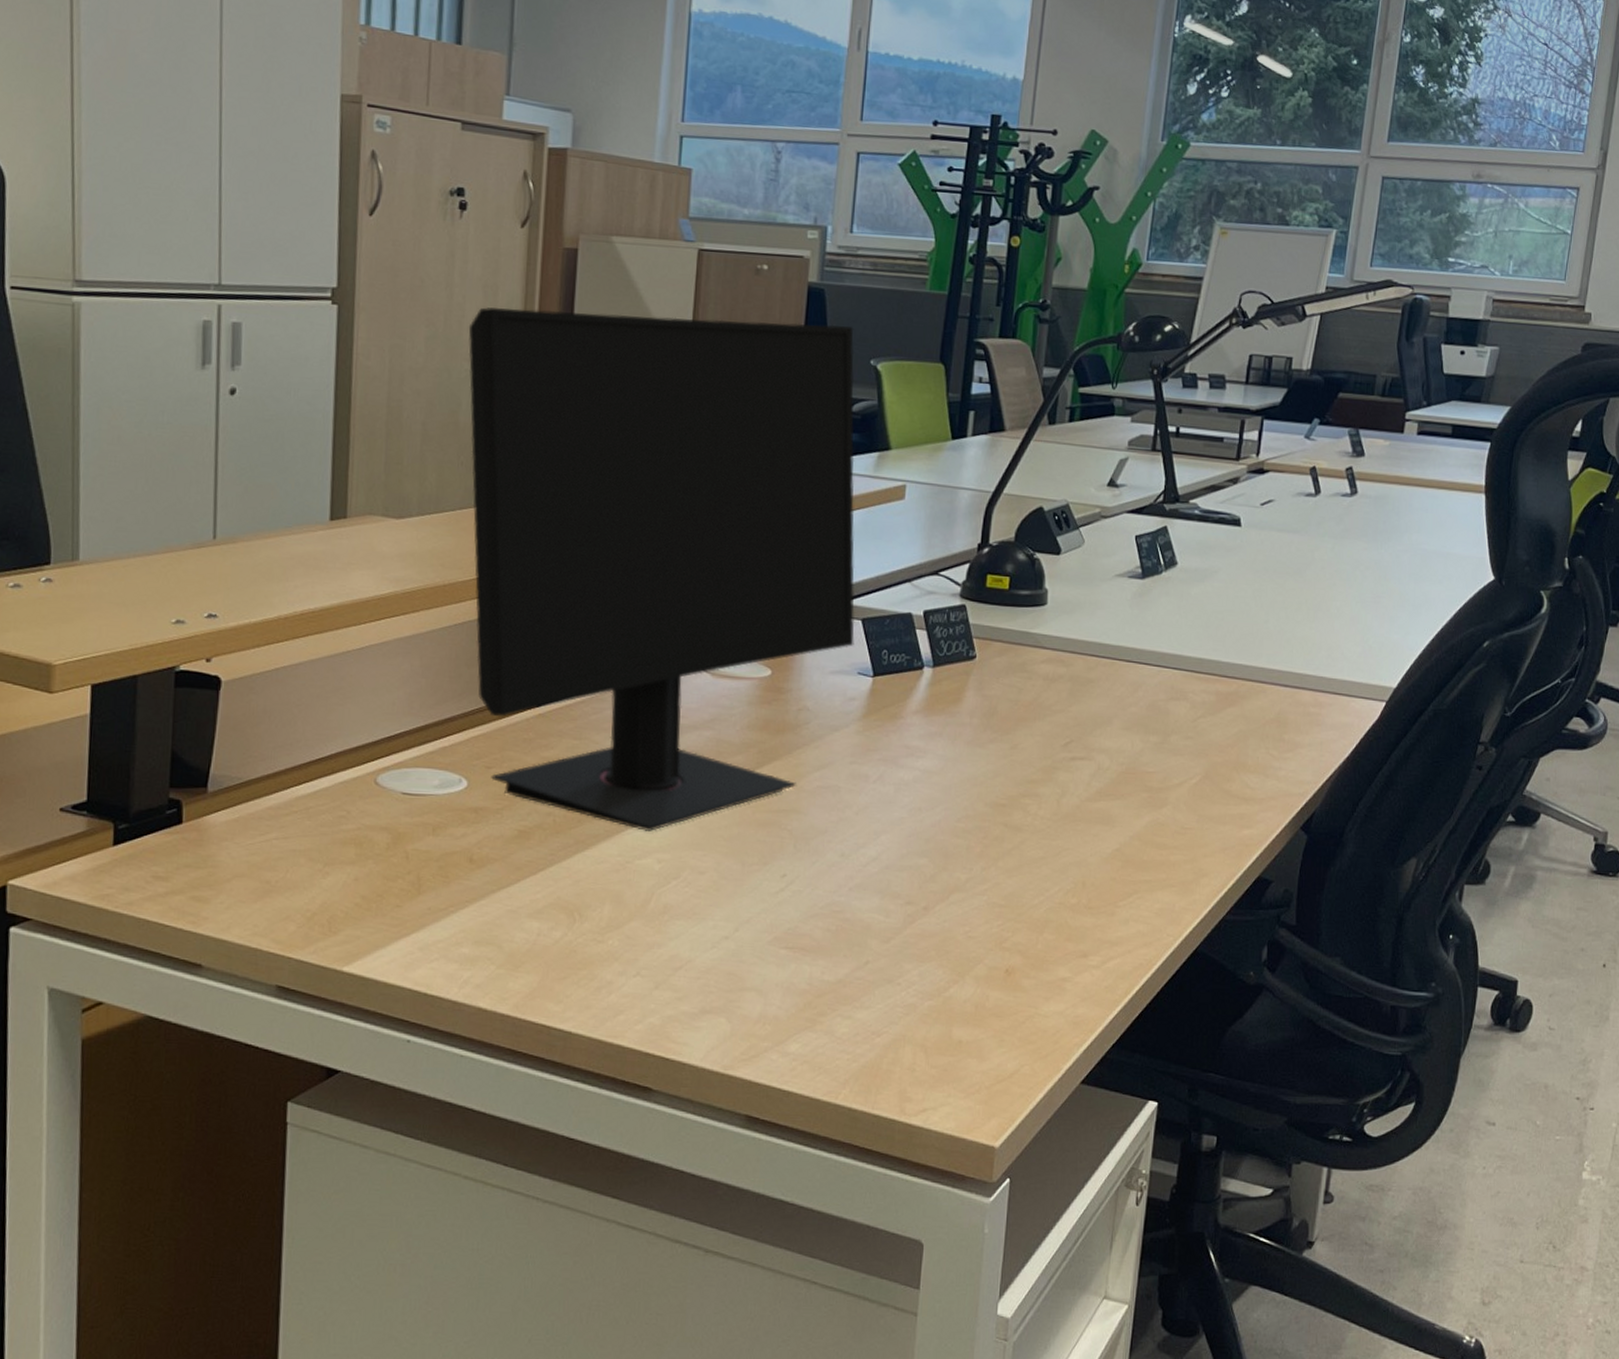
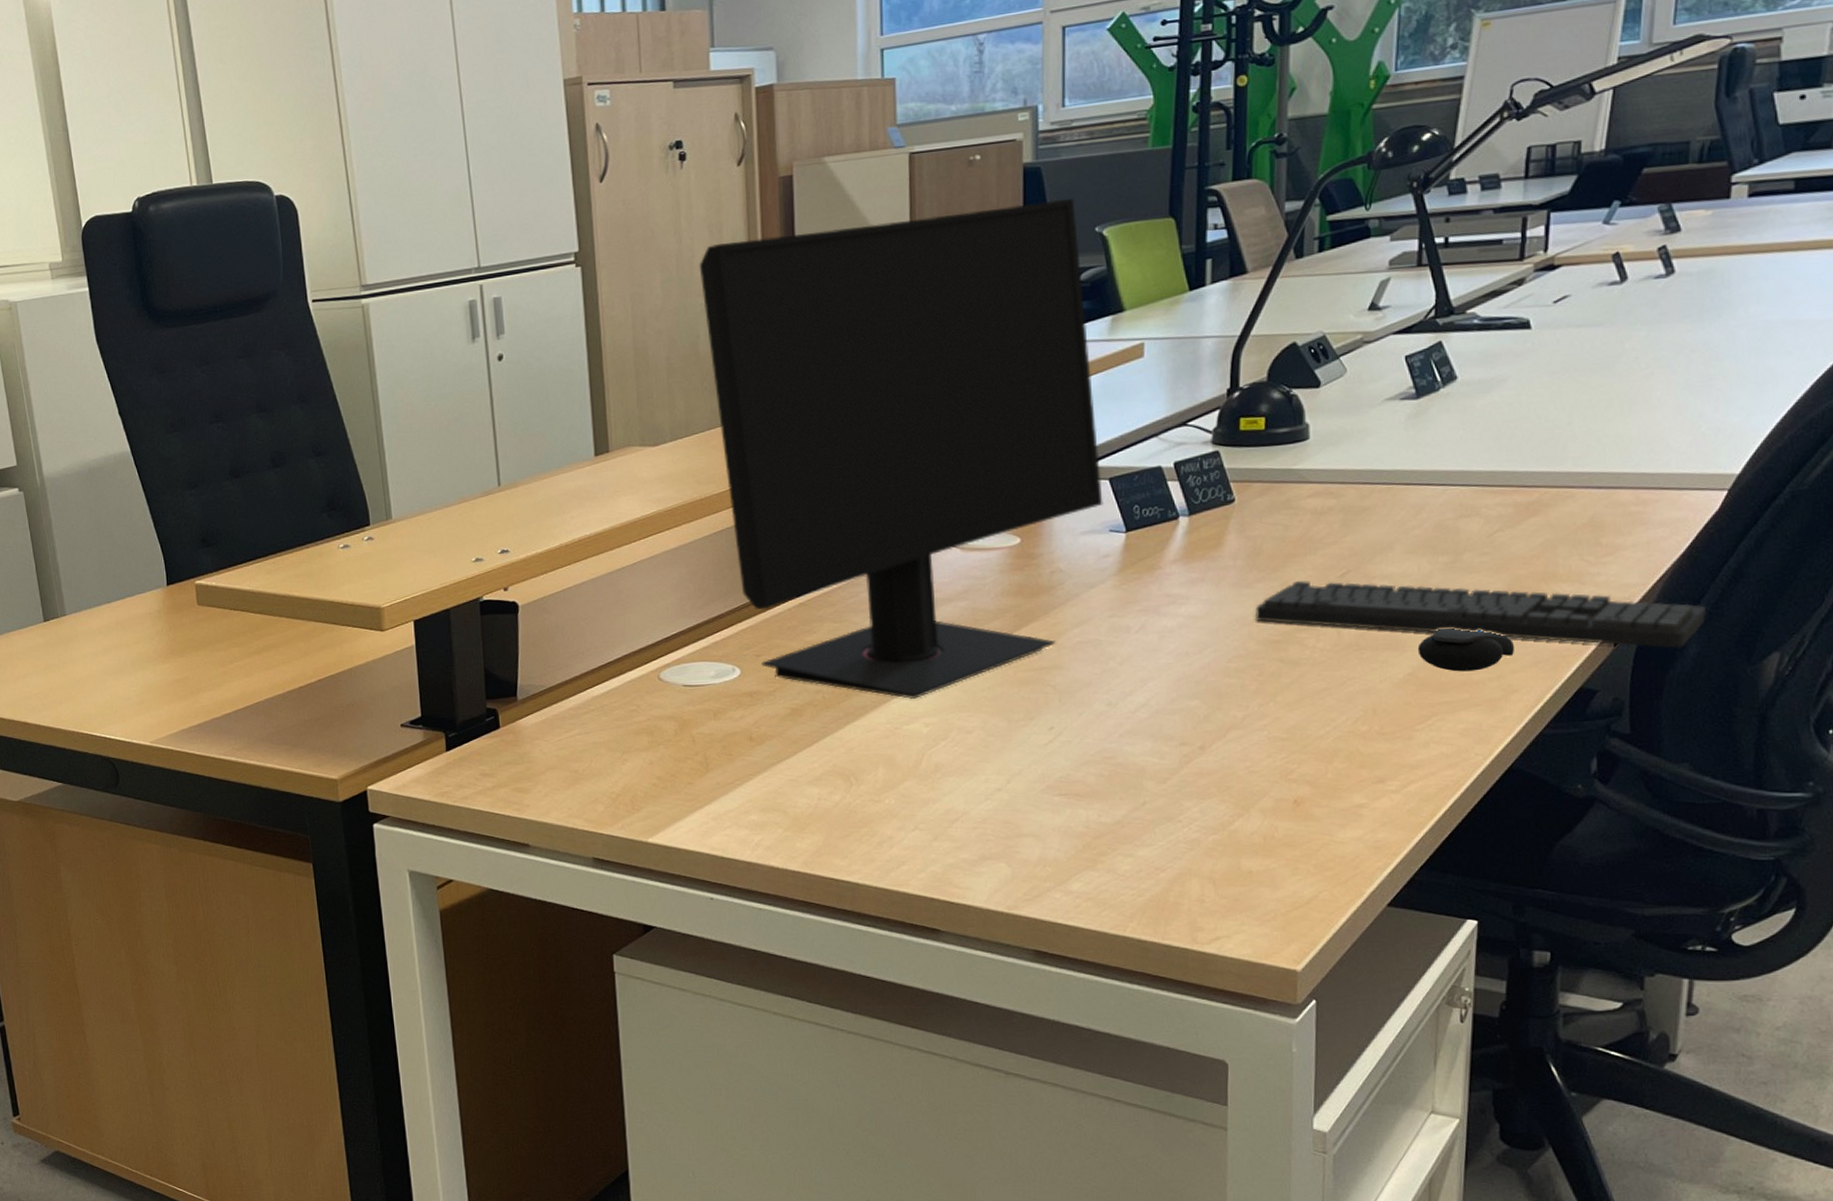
keyboard: none [984,745,1362,847] -> present [1254,580,1706,649]
computer mouse: none [1125,806,1207,852] -> present [1417,627,1514,672]

